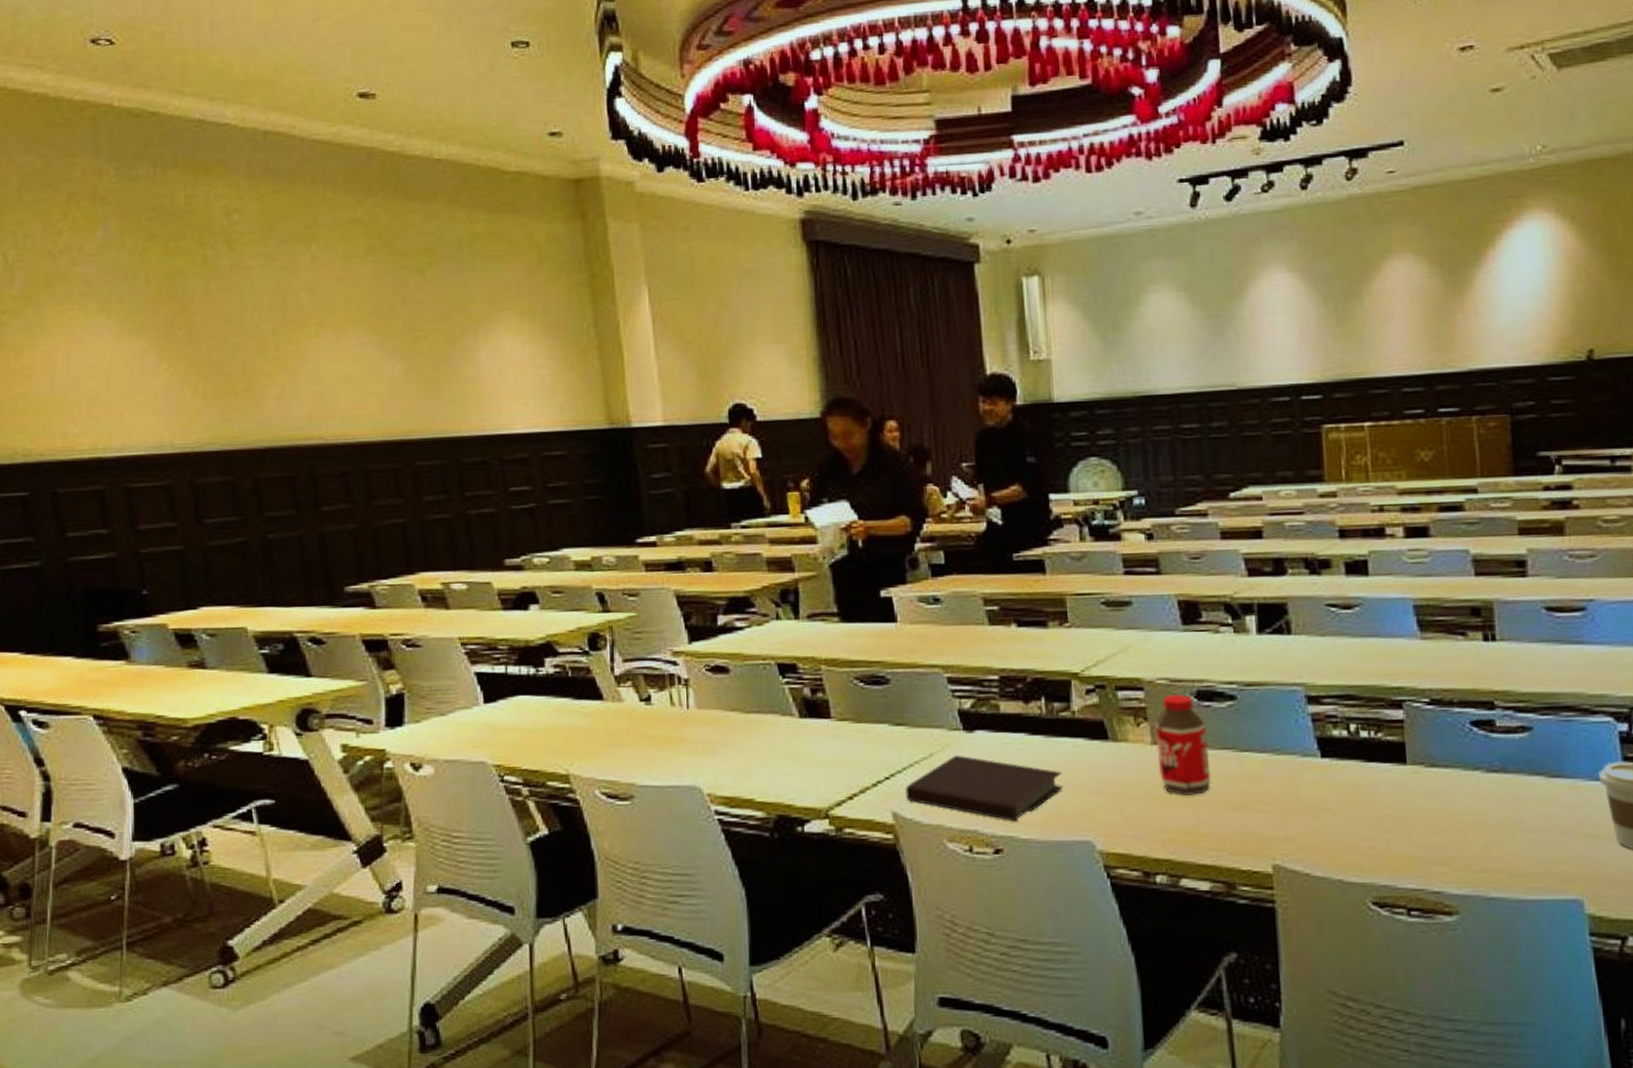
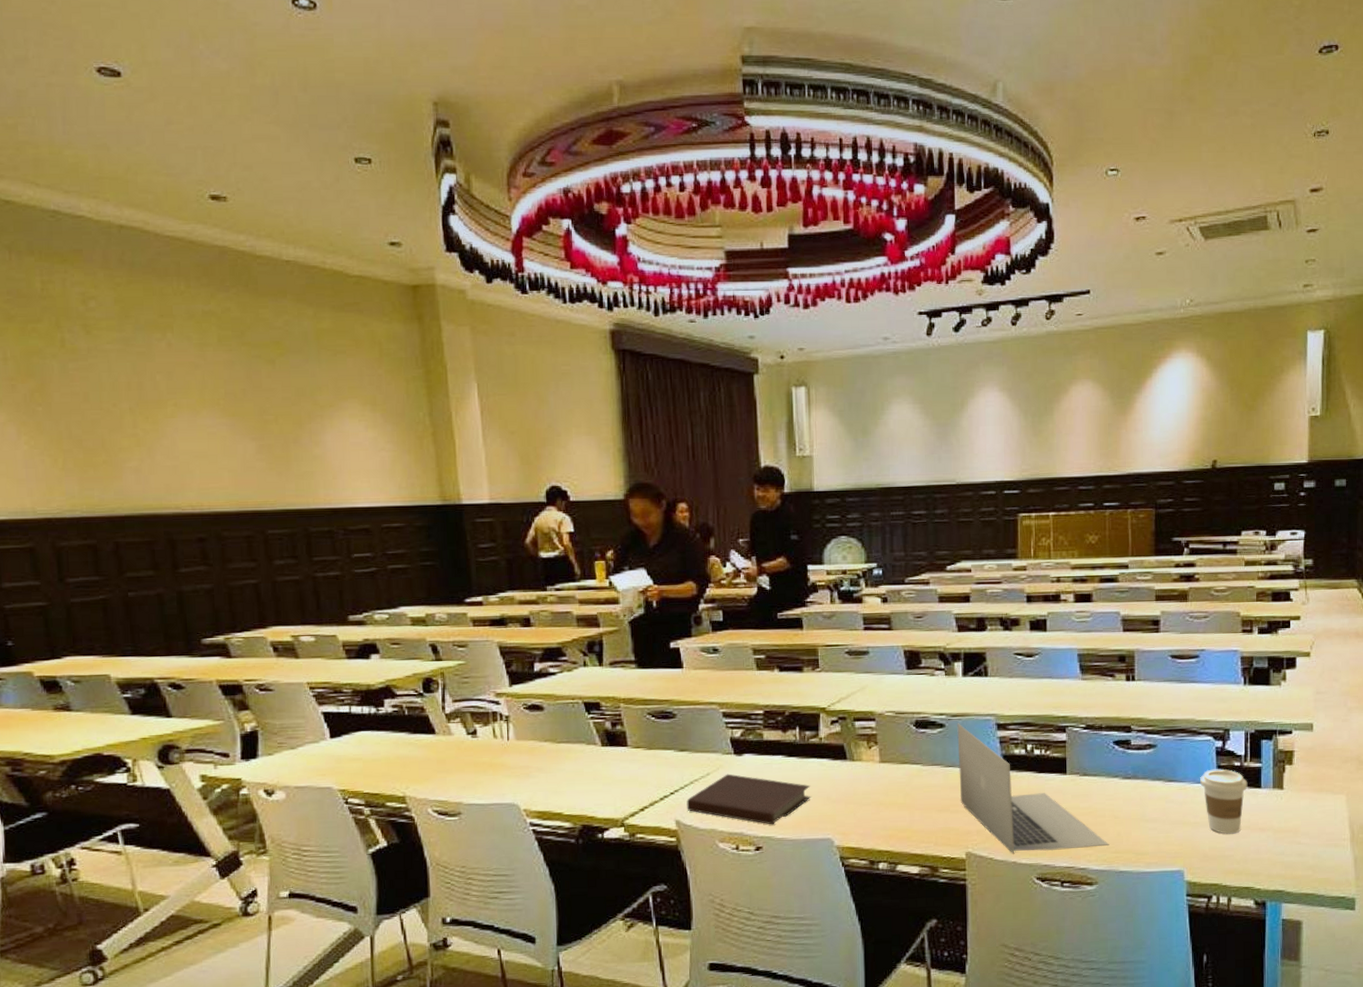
bottle: present [1155,694,1212,797] -> none [883,723,923,802]
laptop: none [1252,694,1473,870] -> present [957,723,1109,854]

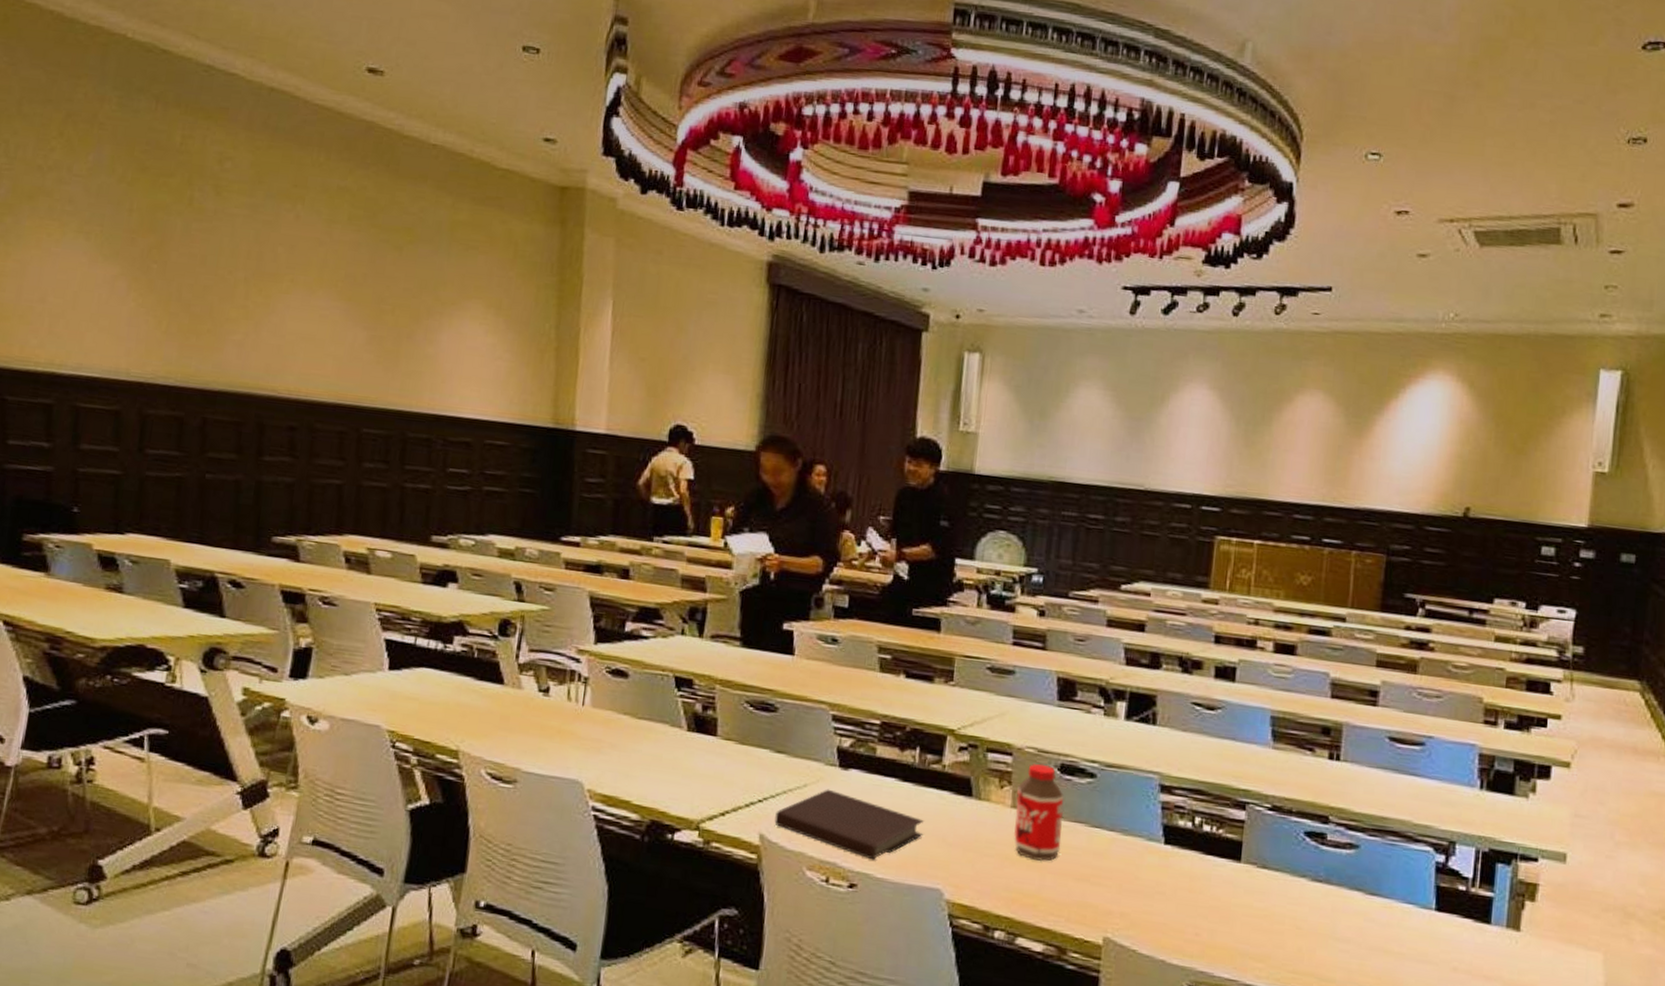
bottle: none [883,723,923,802] -> present [1013,763,1064,862]
laptop: present [957,723,1109,854] -> none [1104,775,1286,962]
coffee cup: present [1200,769,1248,834] -> none [1411,888,1474,977]

